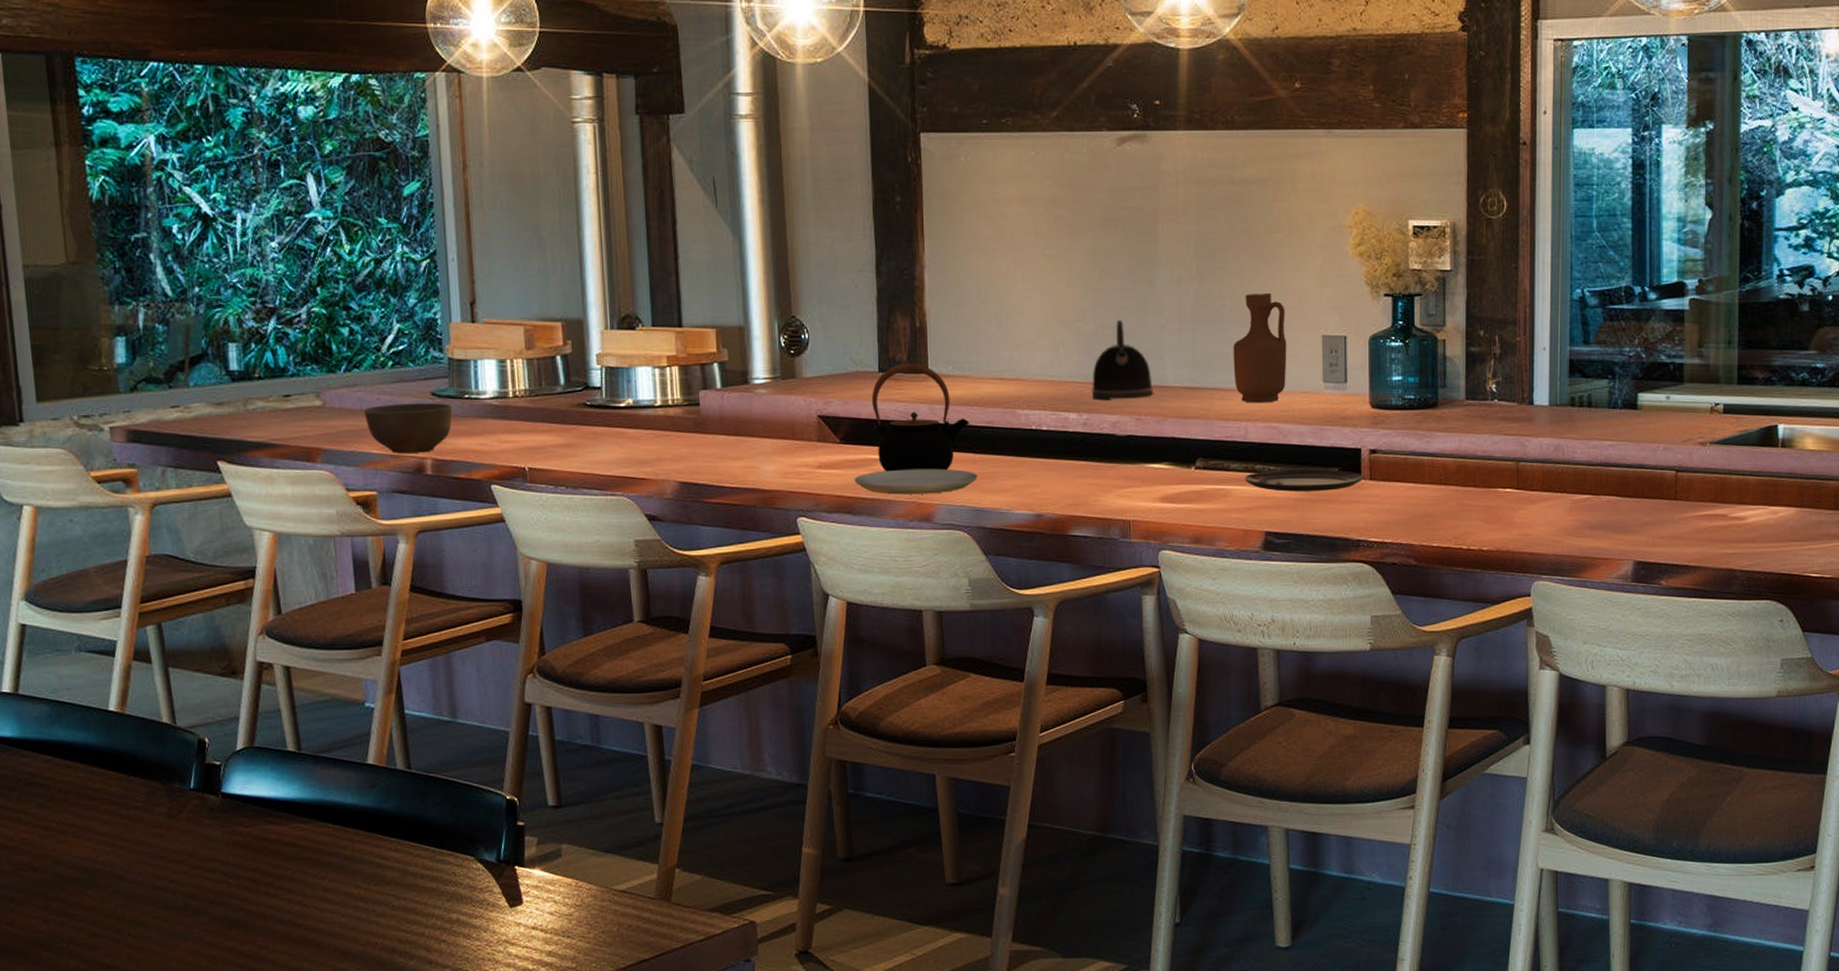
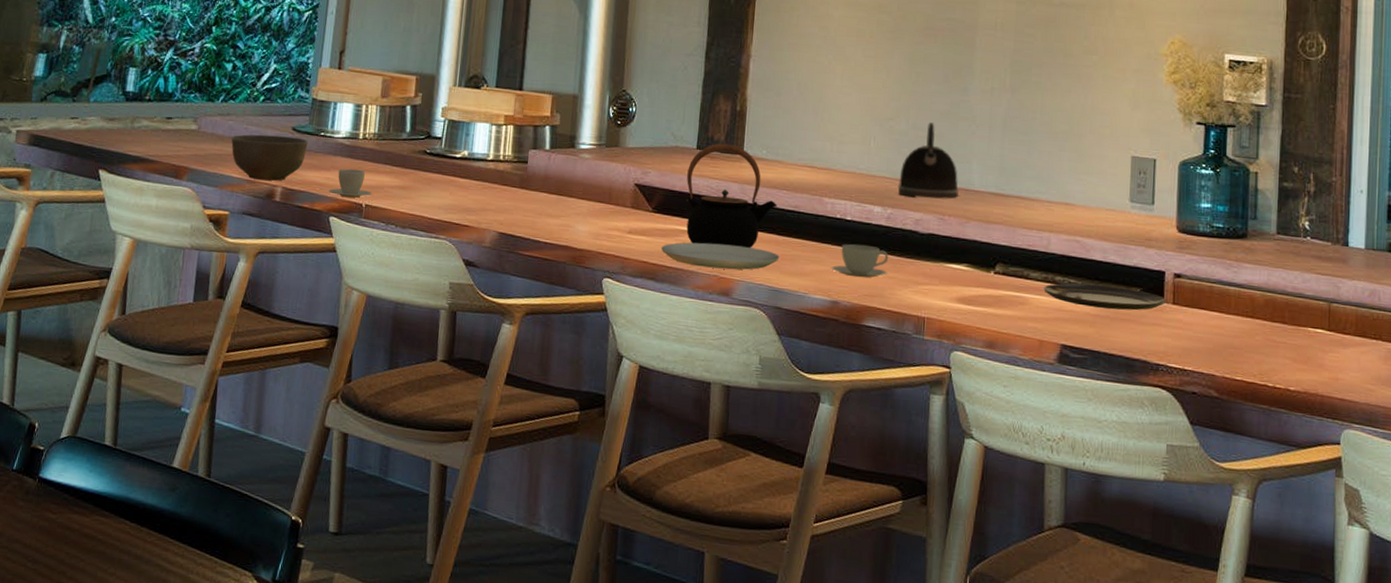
teacup: none [484,430,534,462] -> present [328,168,372,198]
teacup: none [1031,453,1089,488] -> present [831,244,889,278]
ceramic jug: present [1233,292,1287,403] -> none [1040,109,1096,216]

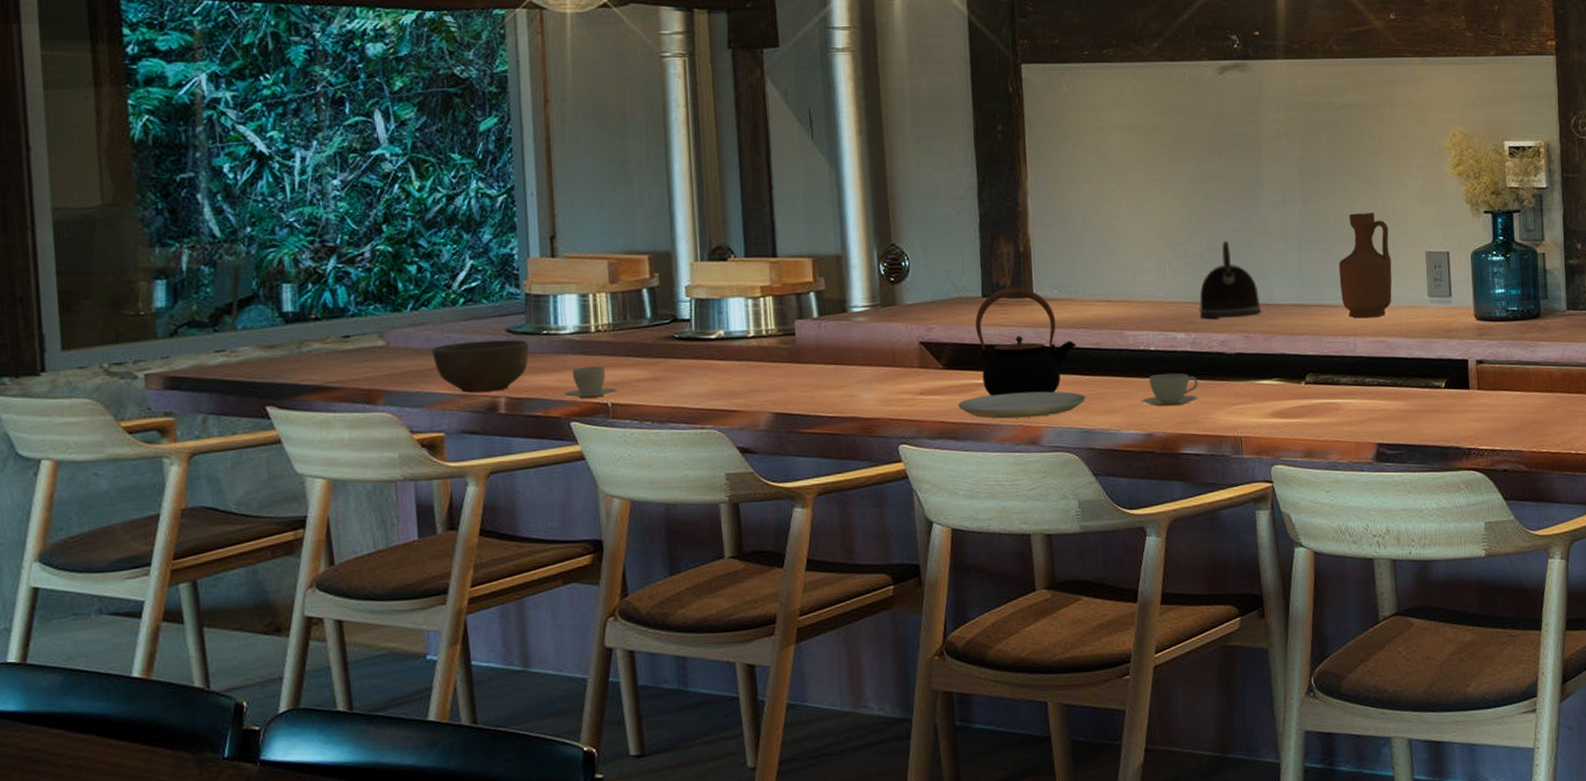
ceramic jug: none [1040,109,1096,216] -> present [1338,212,1392,319]
plate: present [1044,283,1165,311] -> none [1355,380,1471,403]

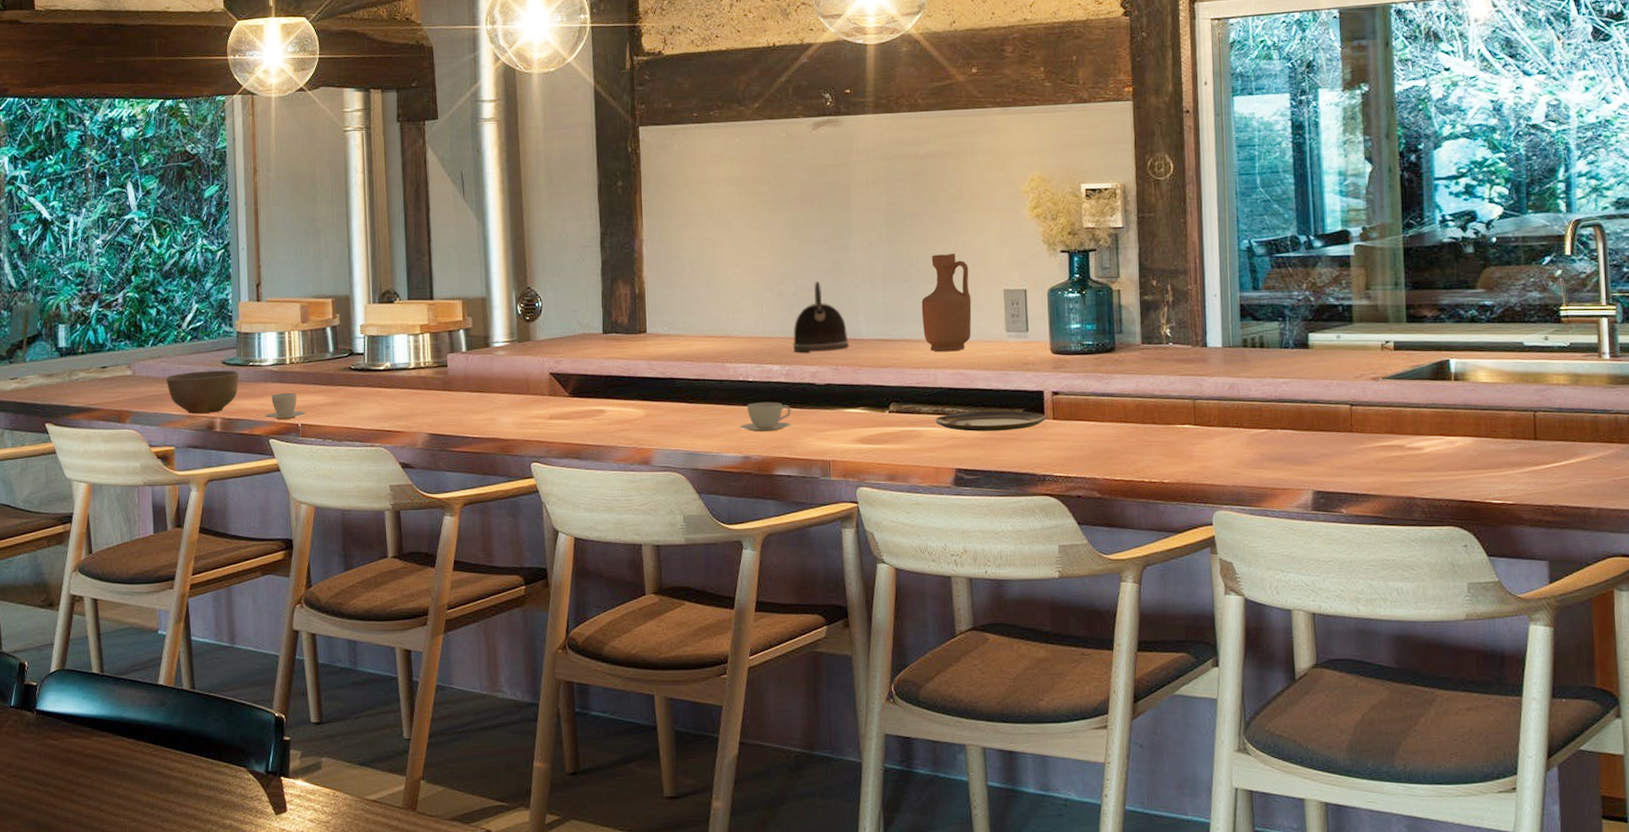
plate: present [957,391,1086,419] -> none [581,417,691,441]
teapot: present [975,288,1077,396] -> none [597,325,684,421]
plate: none [1355,380,1471,403] -> present [935,410,1046,432]

